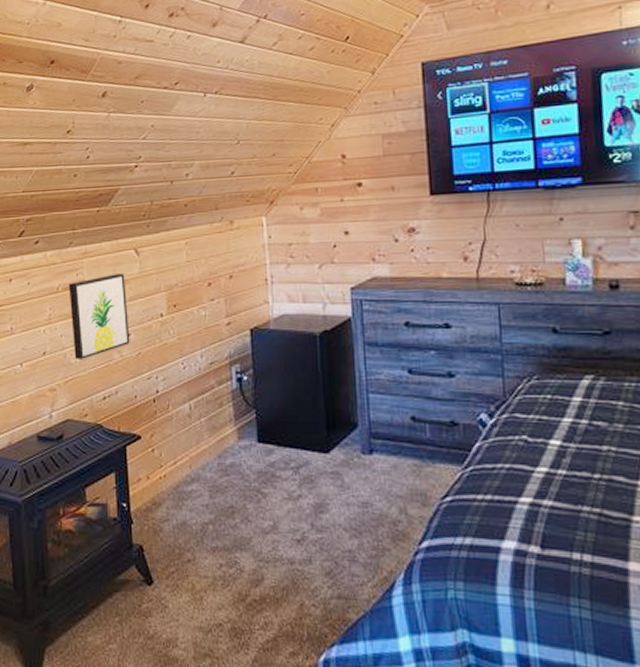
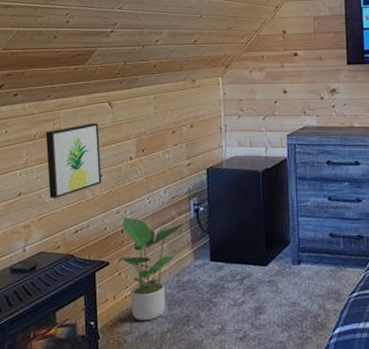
potted plant: none [151,384,226,507] -> present [119,217,185,320]

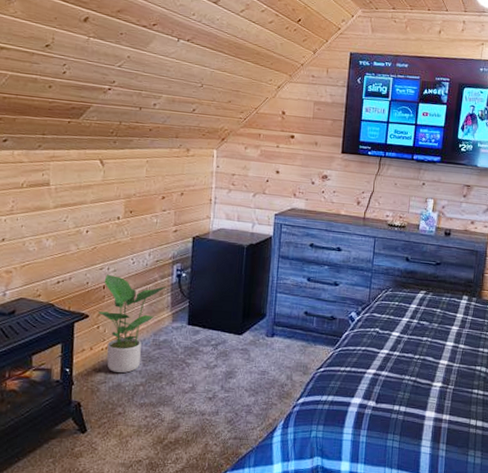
wall art: present [45,123,102,198] -> none [33,178,89,248]

